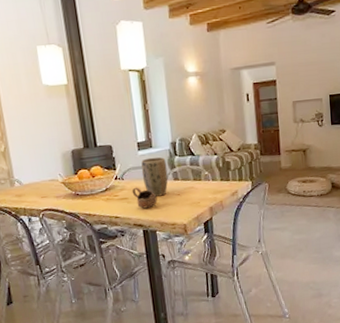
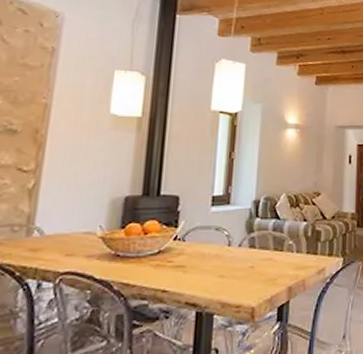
cup: present [131,187,158,209] -> none [192,252,224,282]
plant pot: present [141,156,168,197] -> none [209,216,244,267]

